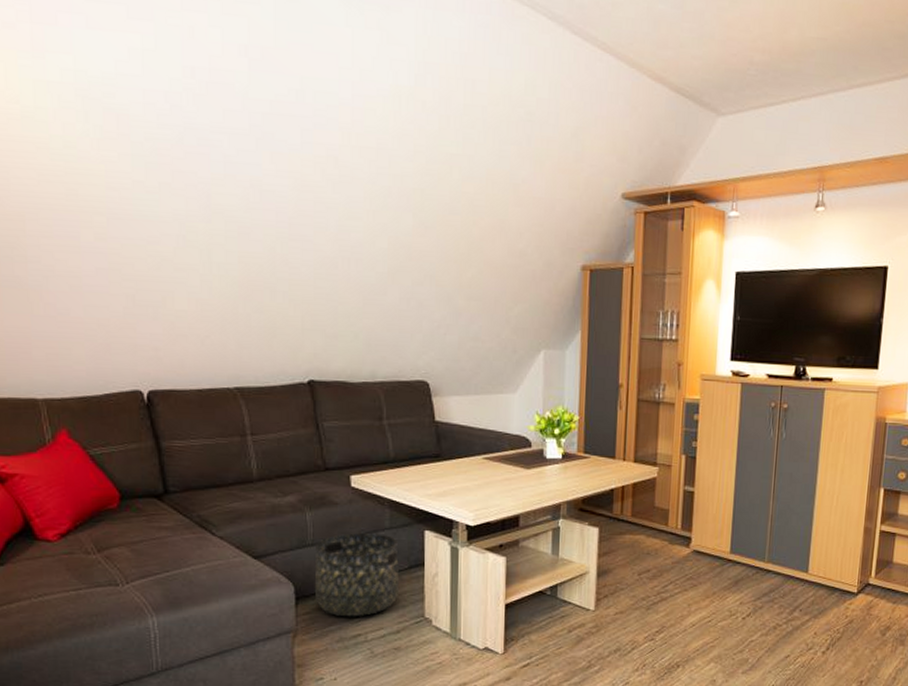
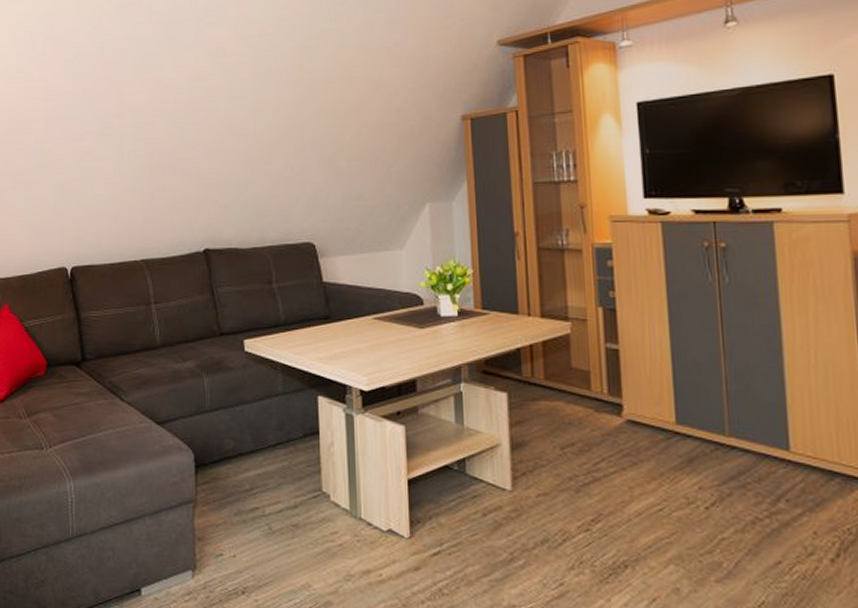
basket: present [314,533,400,617] -> none [212,399,295,489]

